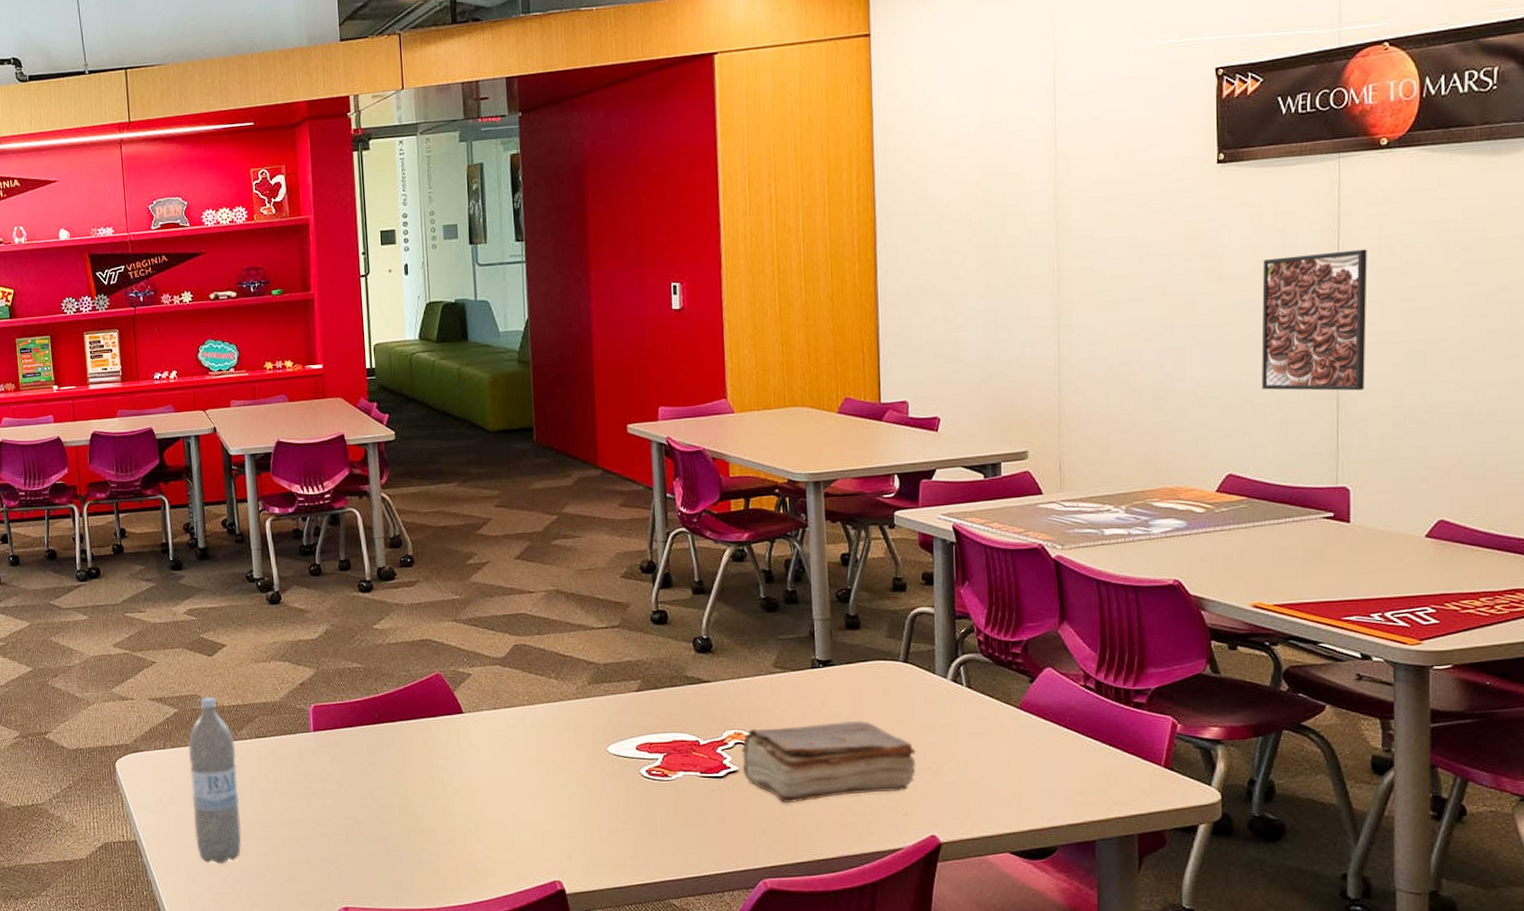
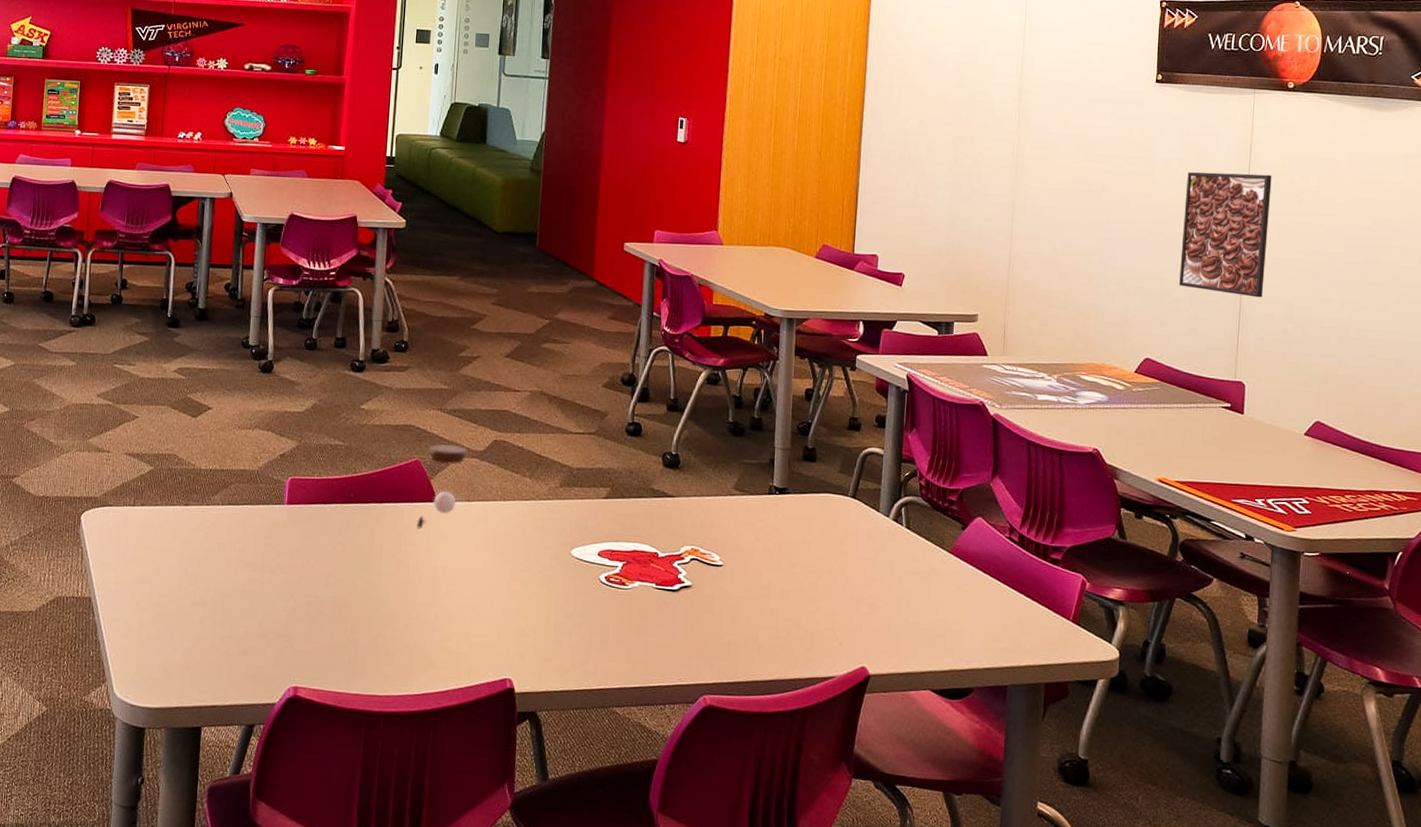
water bottle: present [188,696,242,865] -> none [152,457,207,631]
jar: none [445,655,489,742] -> present [417,444,468,529]
book: present [740,720,916,804] -> none [695,546,855,623]

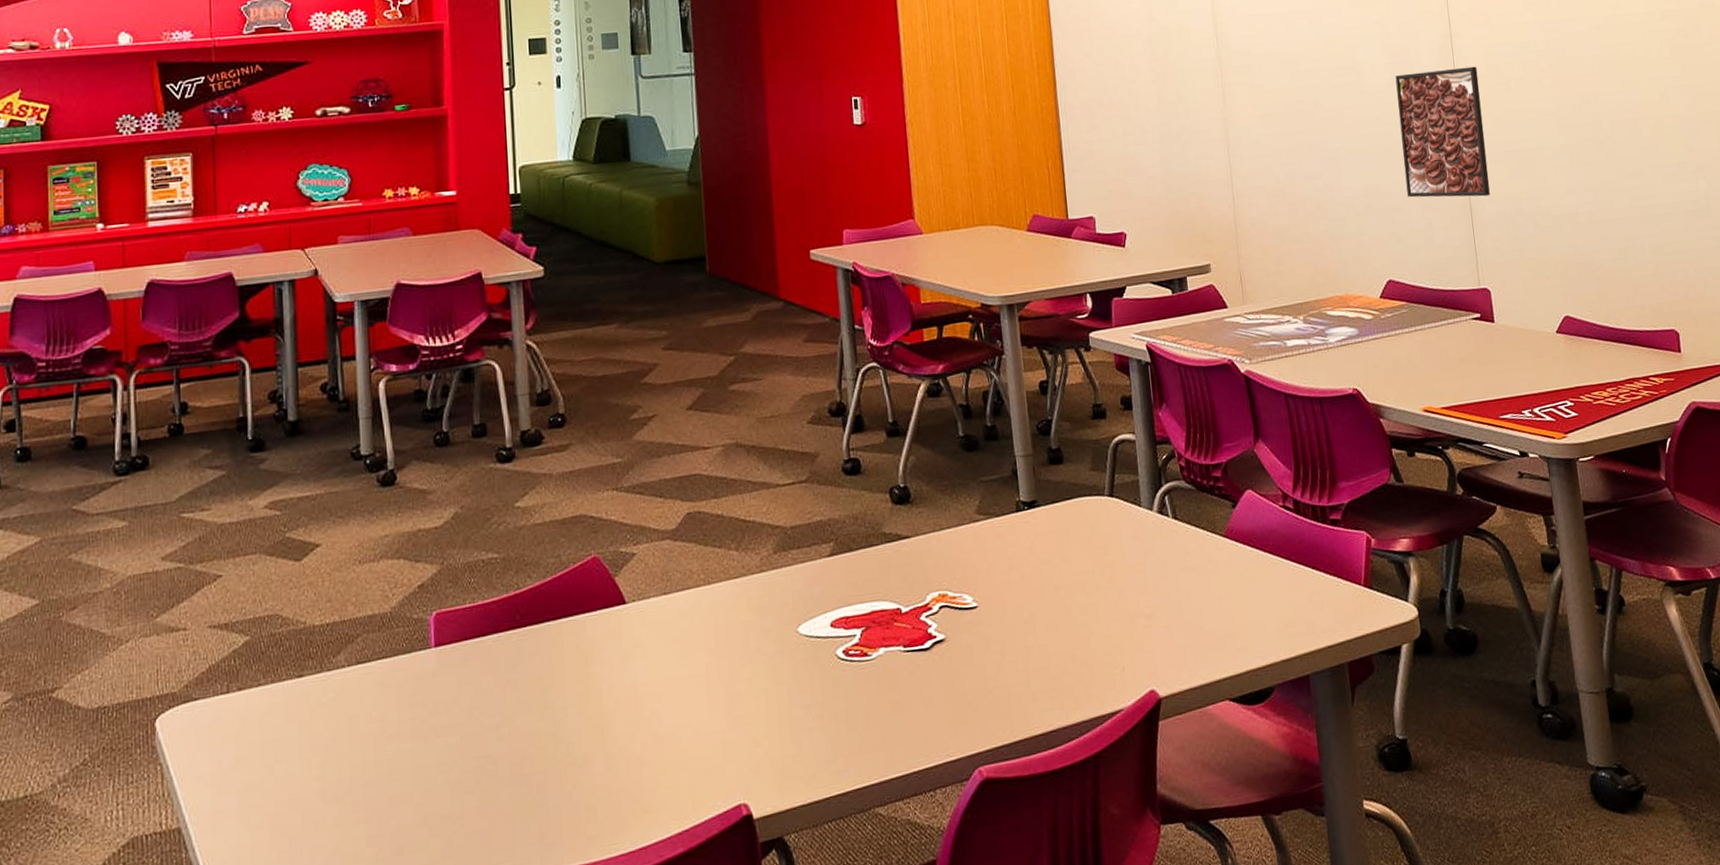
jar: present [417,444,468,529] -> none [604,528,657,643]

